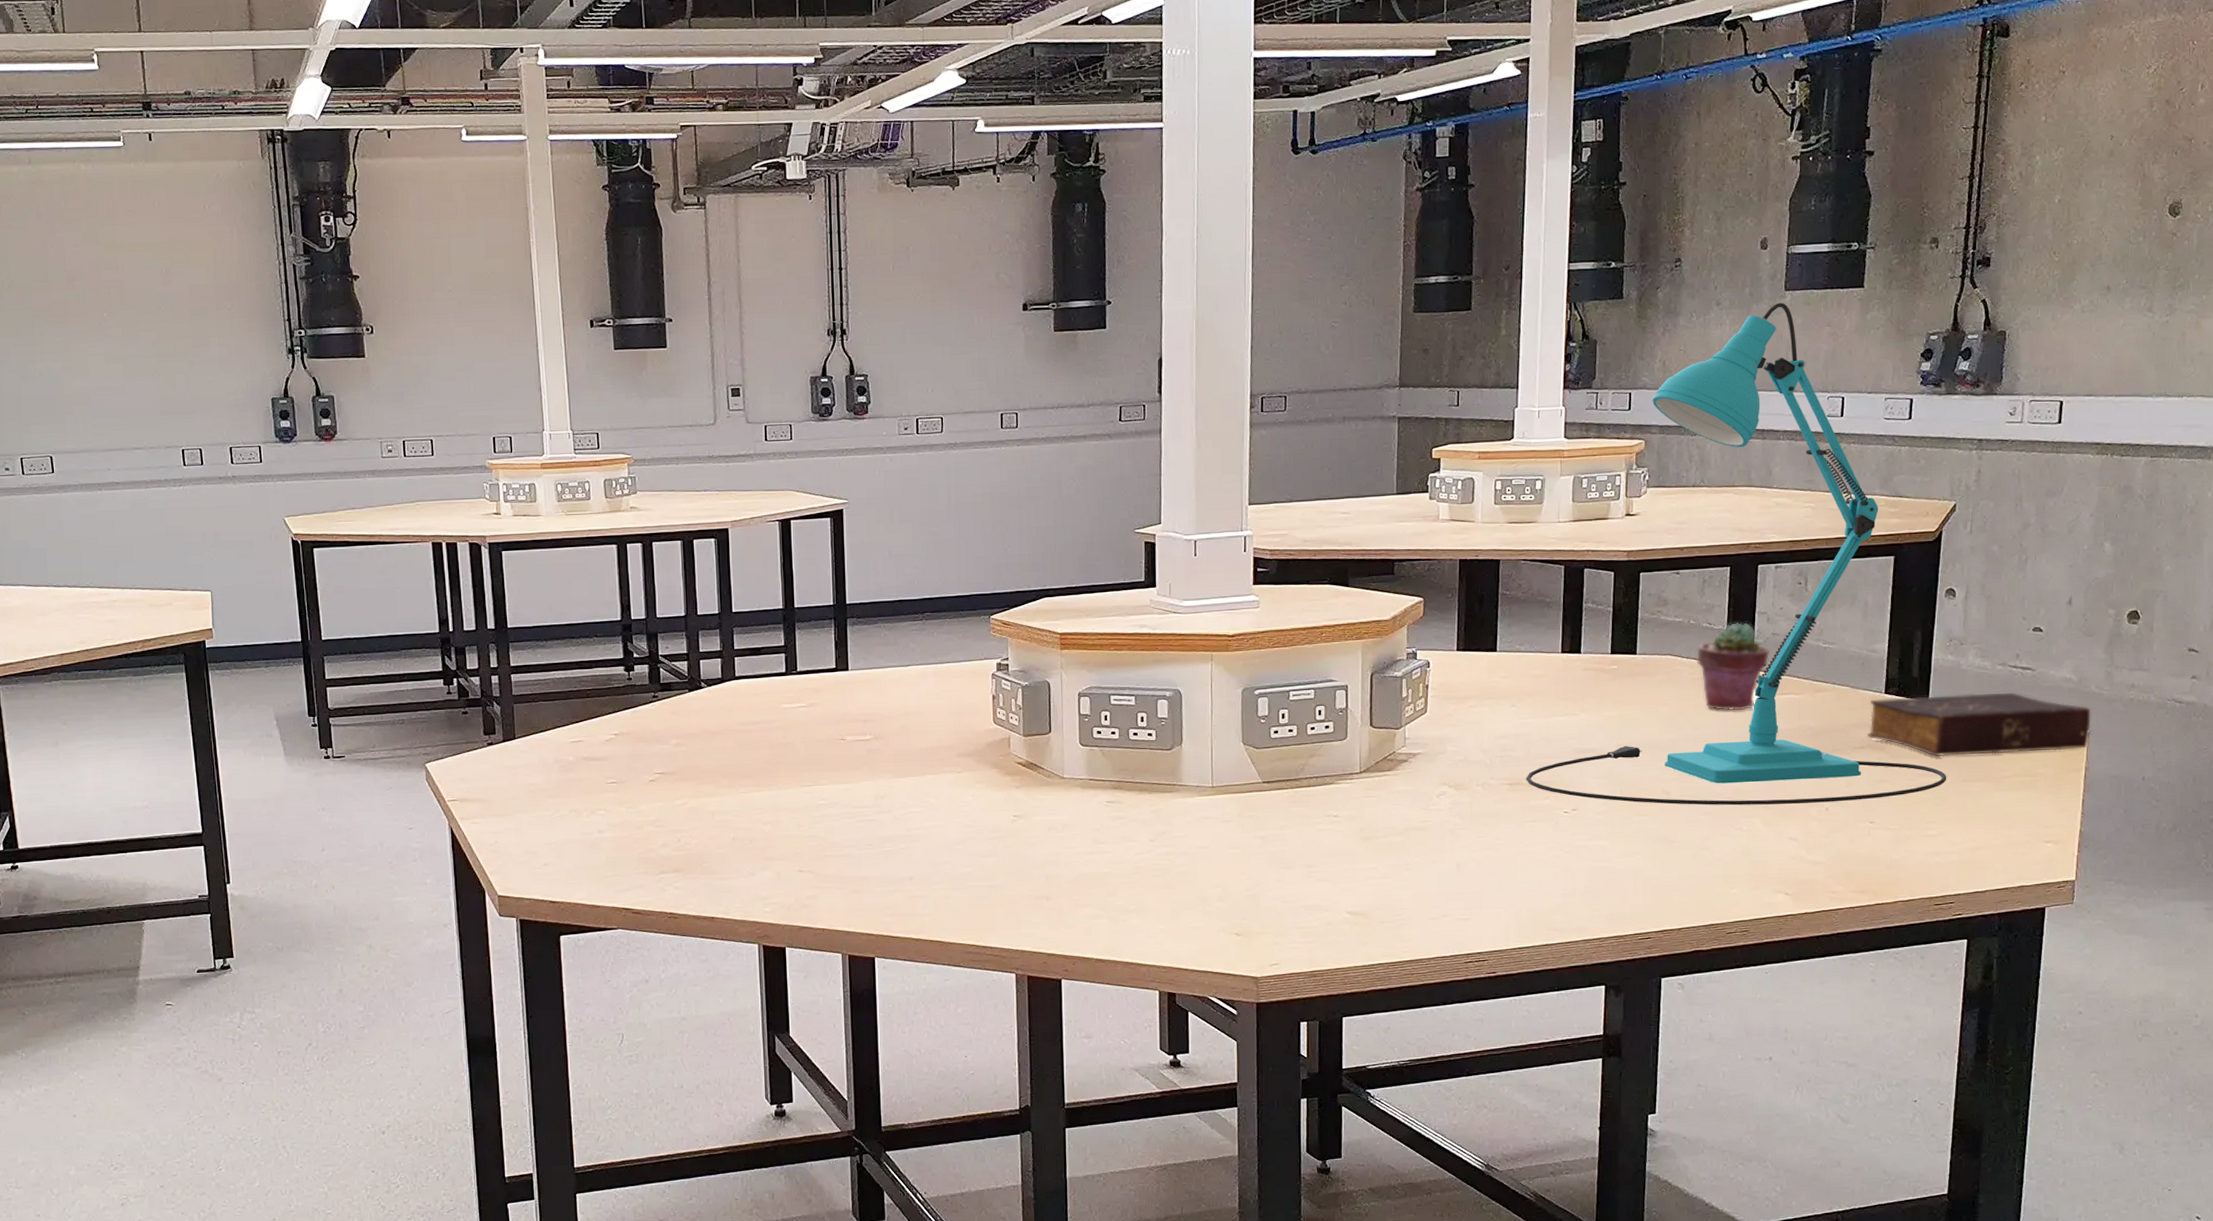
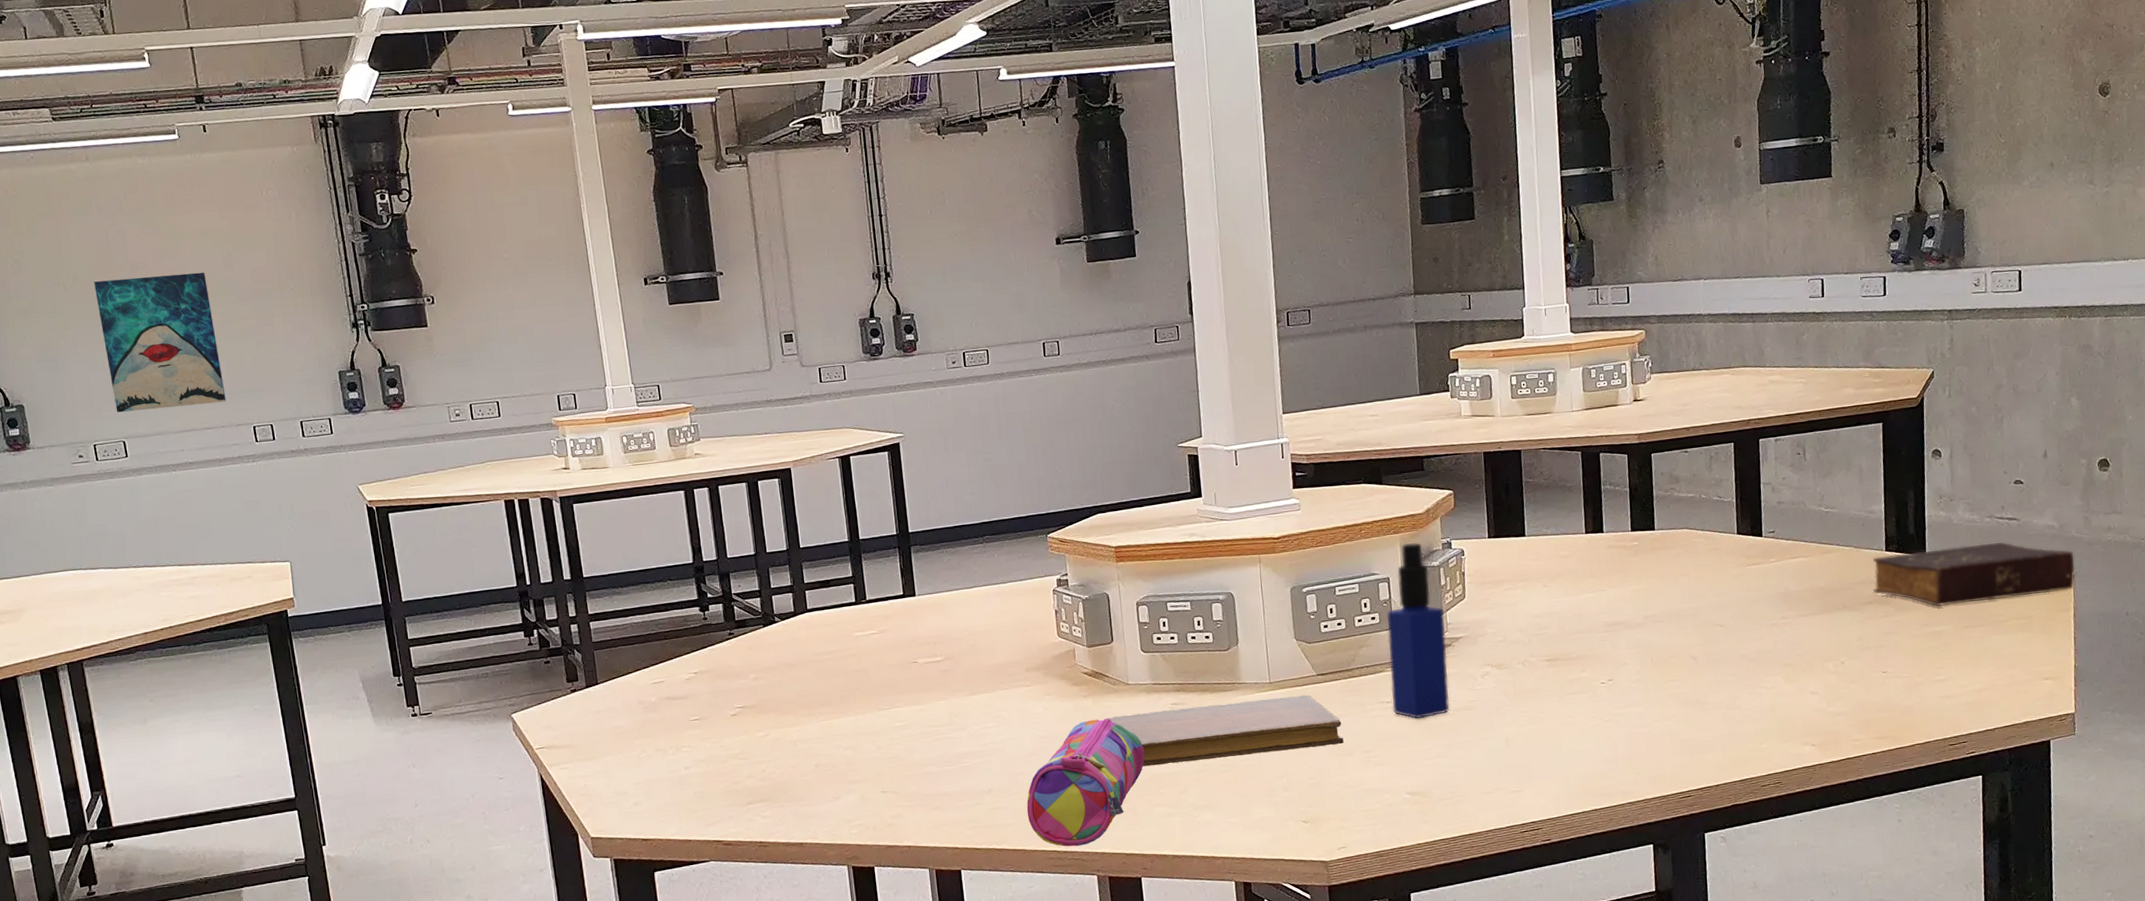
wall art: none [30,286,157,427] -> present [94,272,227,413]
pencil case: none [947,811,1075,942] -> present [1026,718,1145,847]
notebook: none [1037,802,1285,865] -> present [1106,694,1344,767]
bottle: none [1340,650,1404,836] -> present [1386,543,1450,719]
desk lamp: present [1526,302,1947,806] -> none [1562,195,1950,670]
potted succulent: present [1696,621,1770,711] -> none [1710,493,1778,578]

